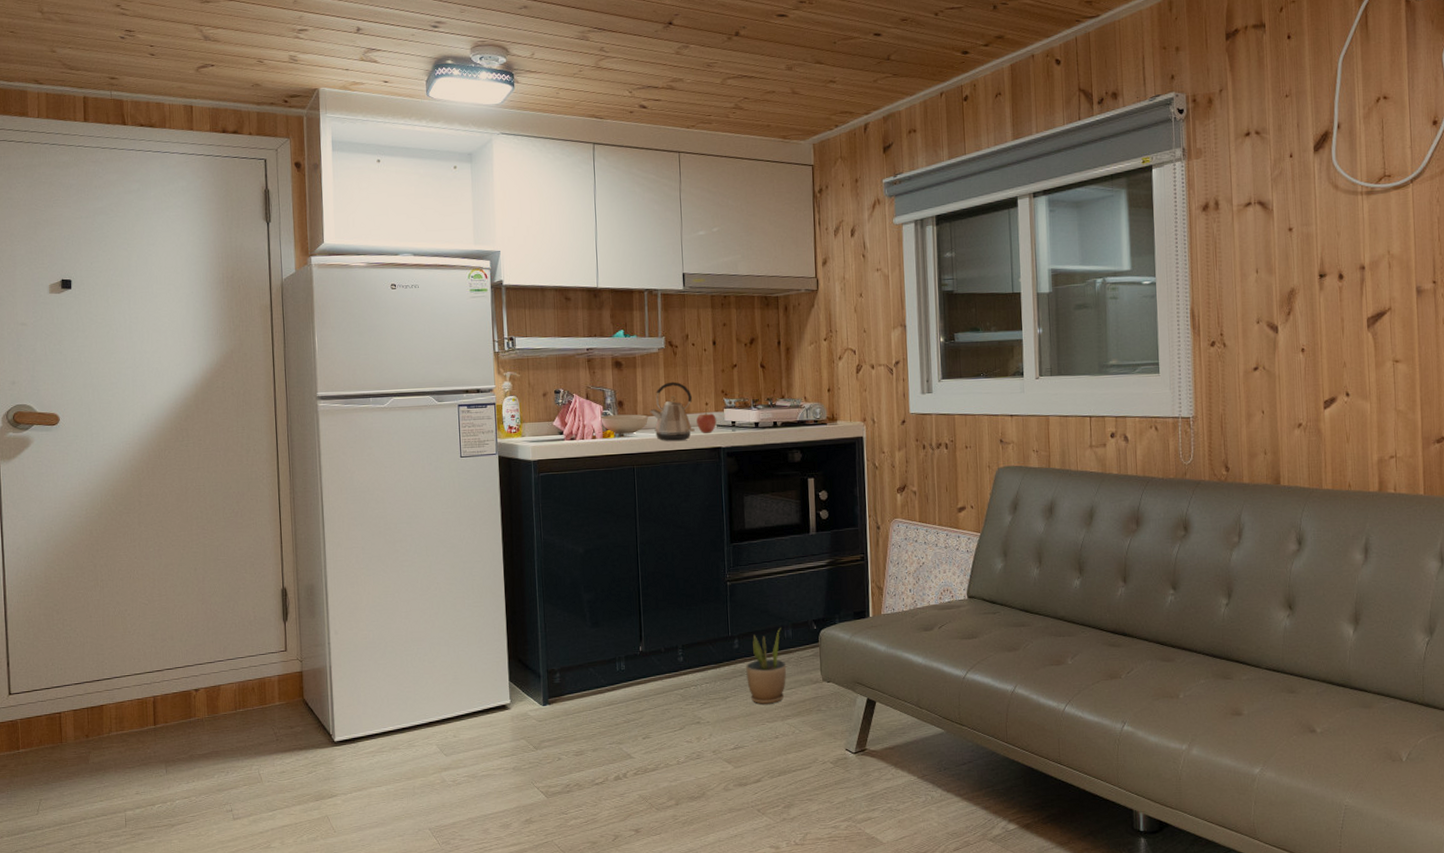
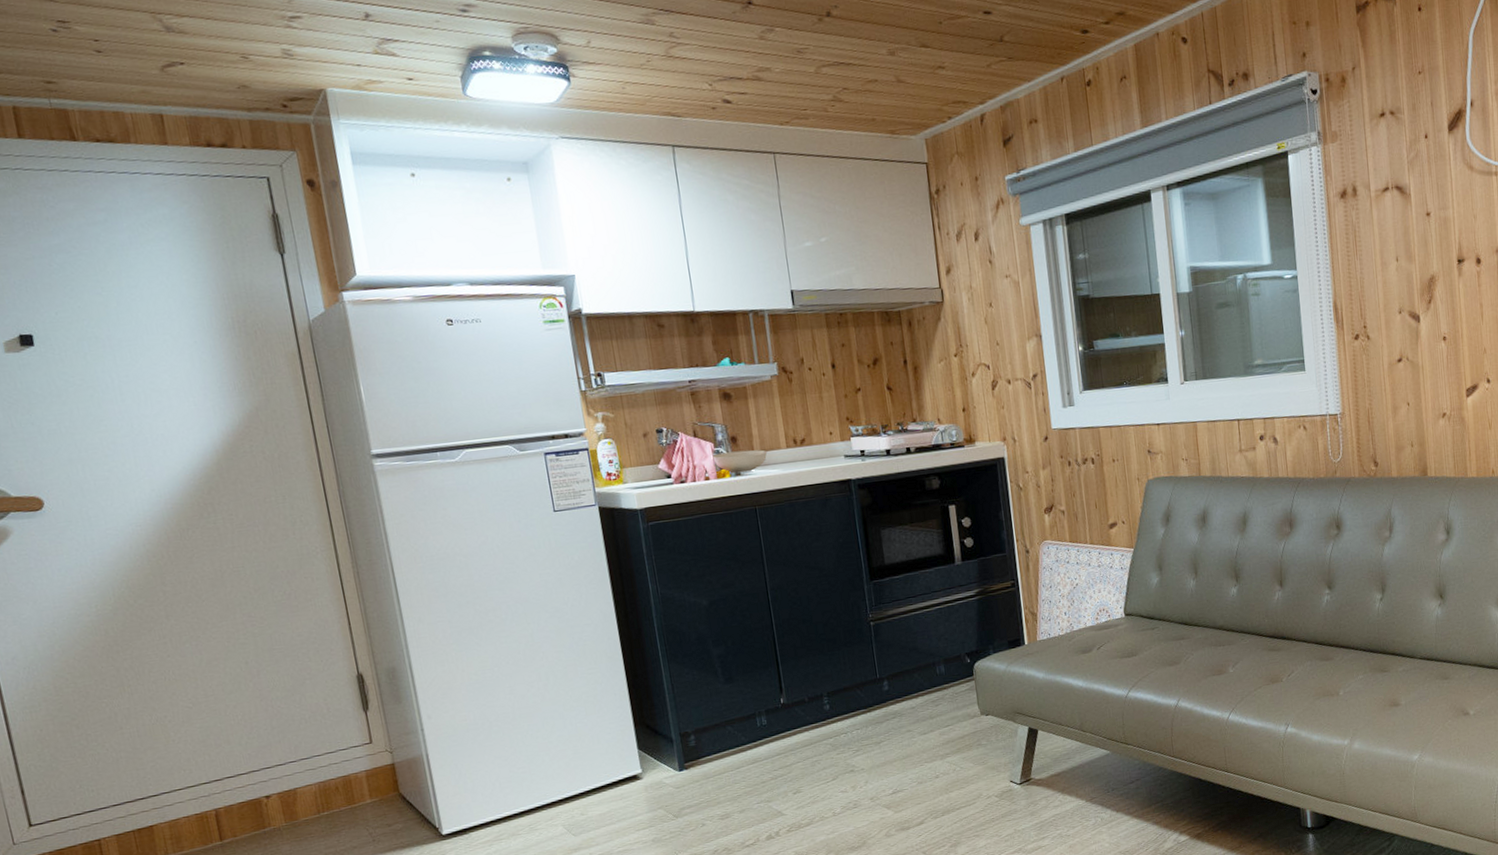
kettle: present [650,381,695,442] -> none [768,411,820,478]
fruit: present [696,409,717,434] -> none [821,439,844,467]
potted plant: present [746,628,787,704] -> none [898,665,942,746]

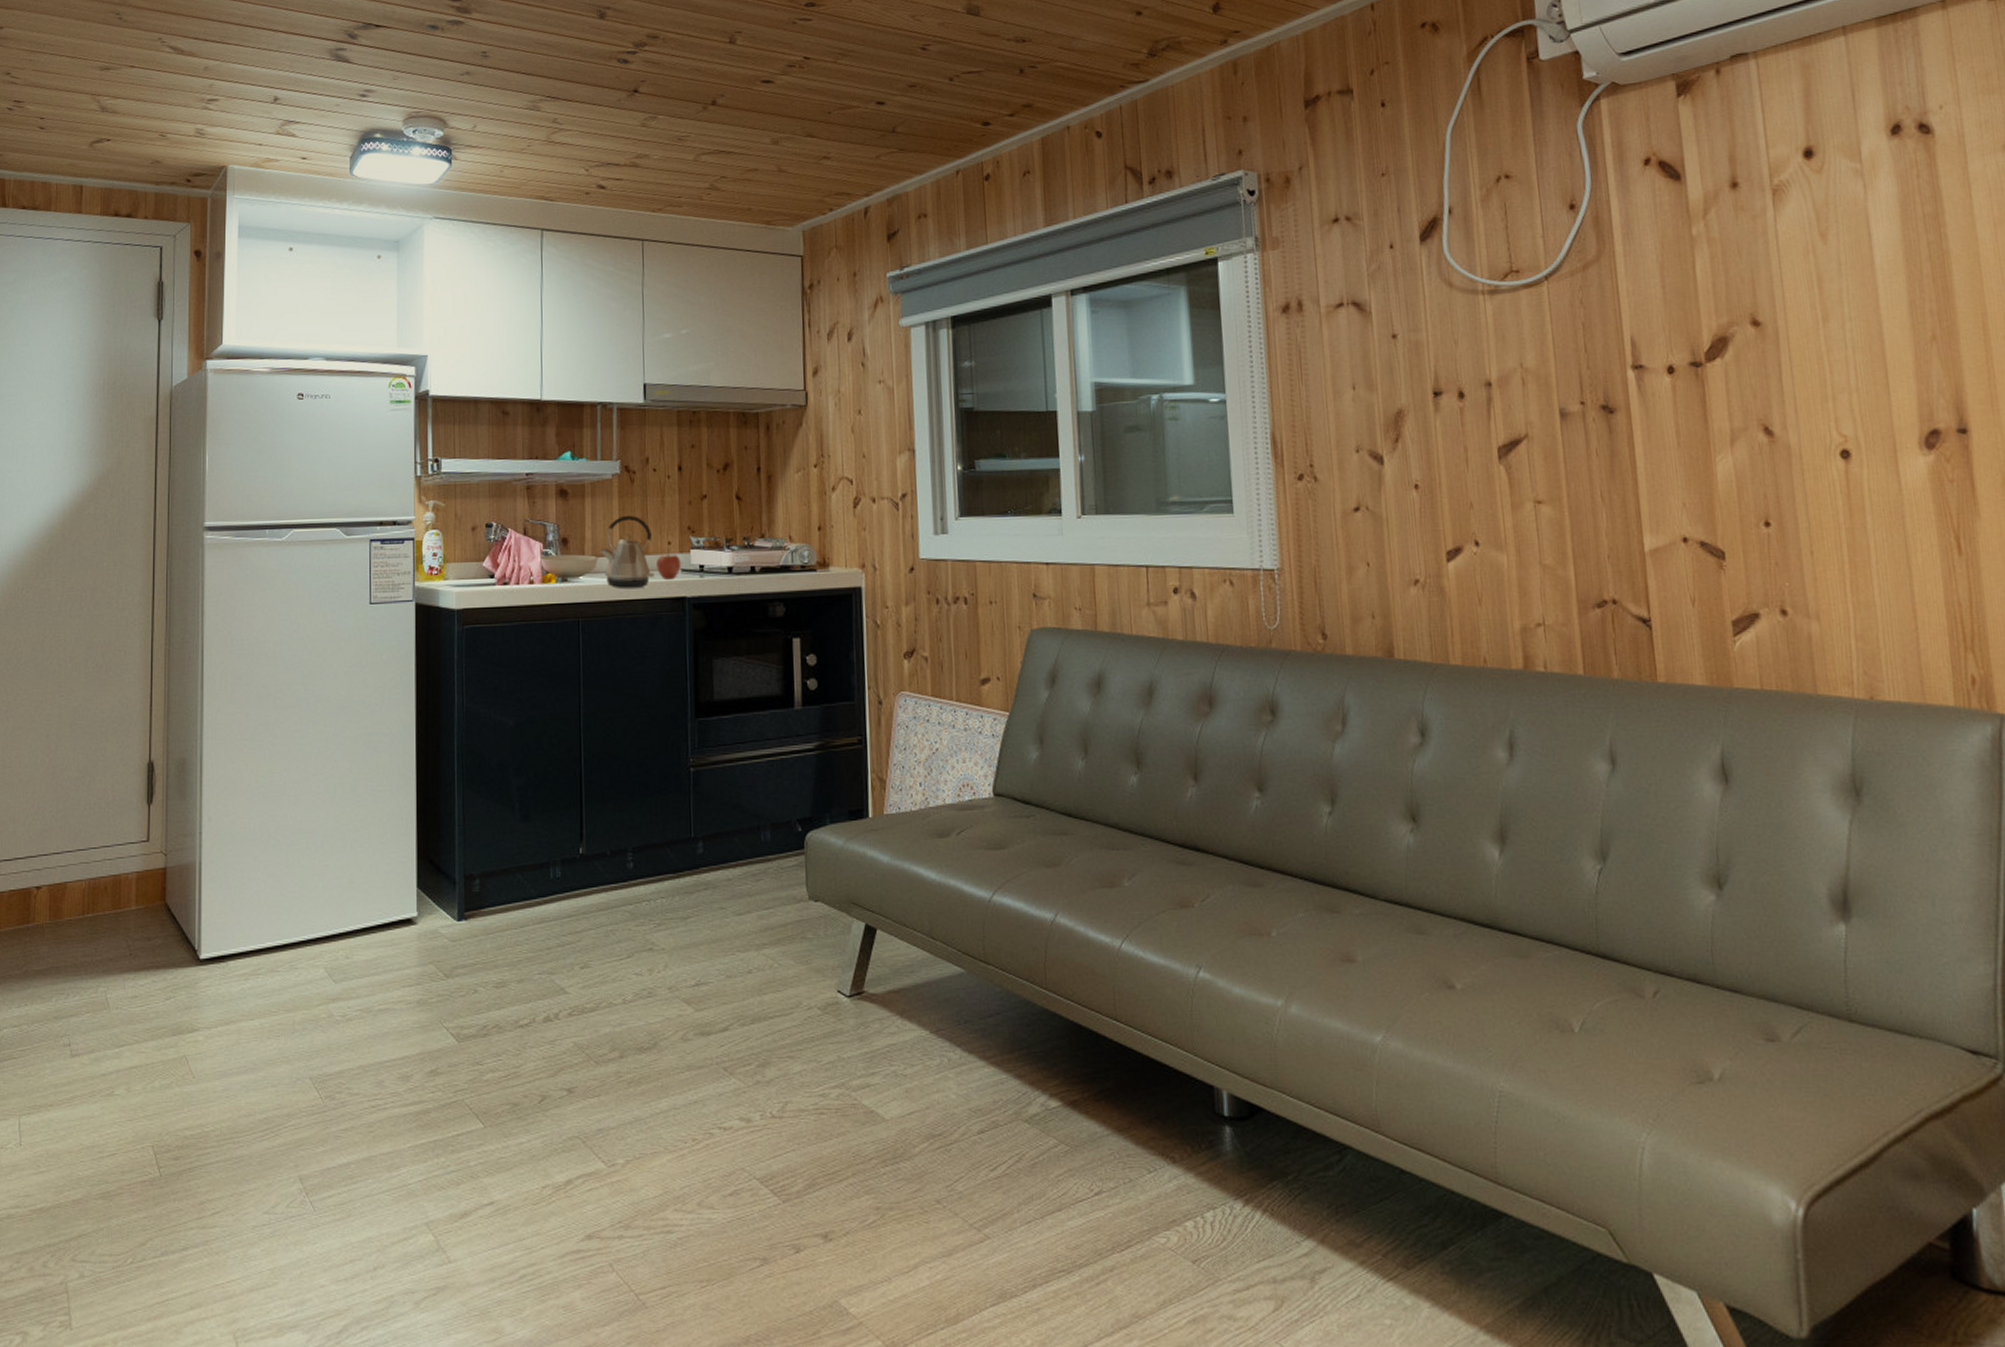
kettle: none [768,411,820,478] -> present [600,515,654,590]
fruit: none [821,439,844,467] -> present [656,549,681,581]

